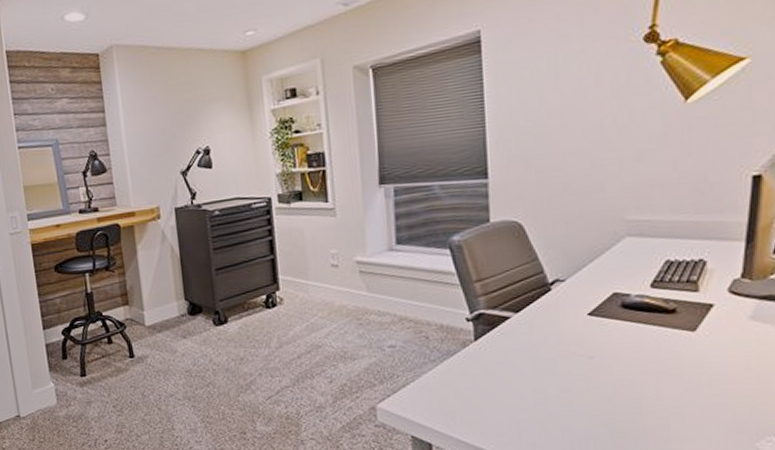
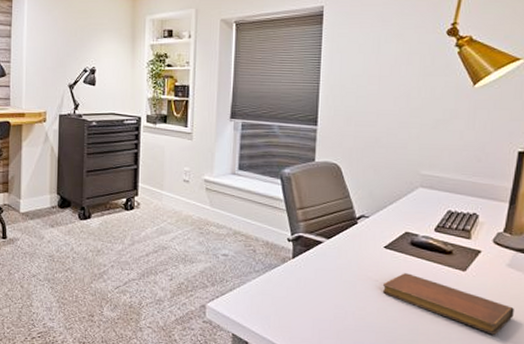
notebook: none [590,342,763,404] -> present [382,273,514,335]

